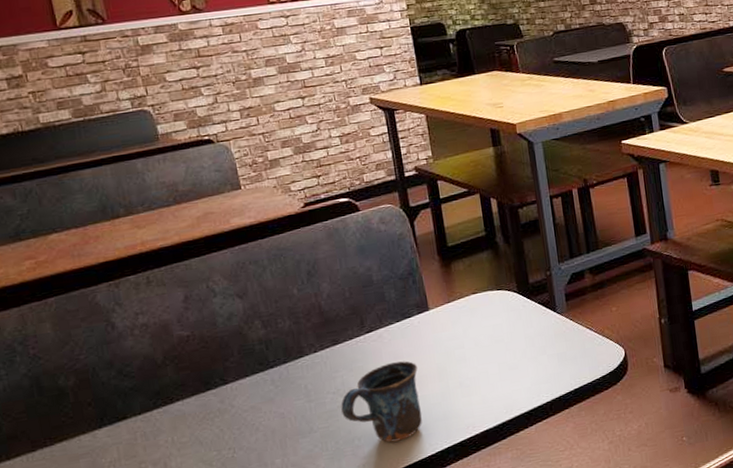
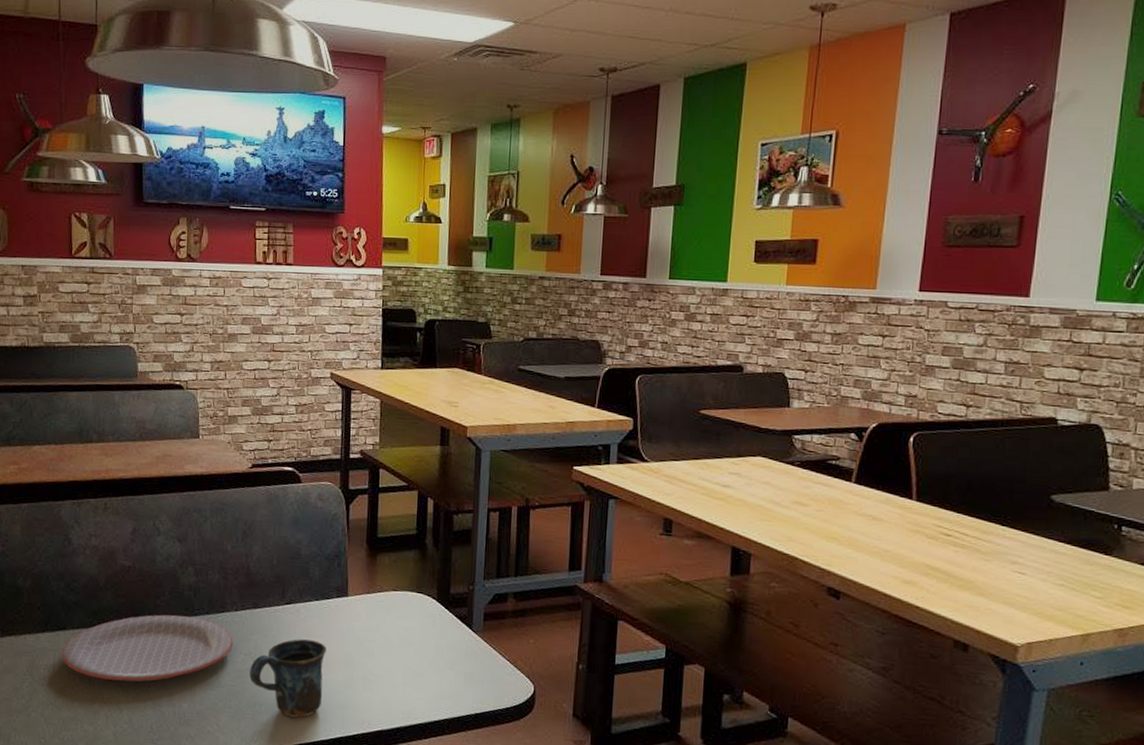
plate: none [126,368,319,461] -> present [62,614,233,682]

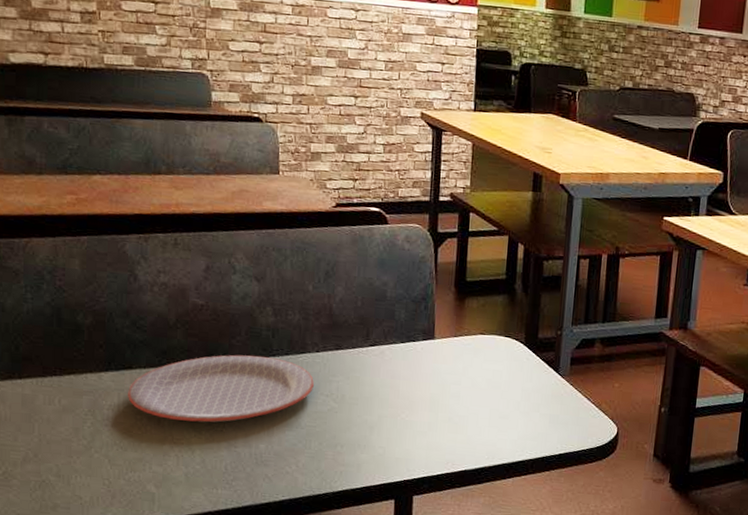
mug: present [249,639,326,718] -> none [331,381,411,459]

